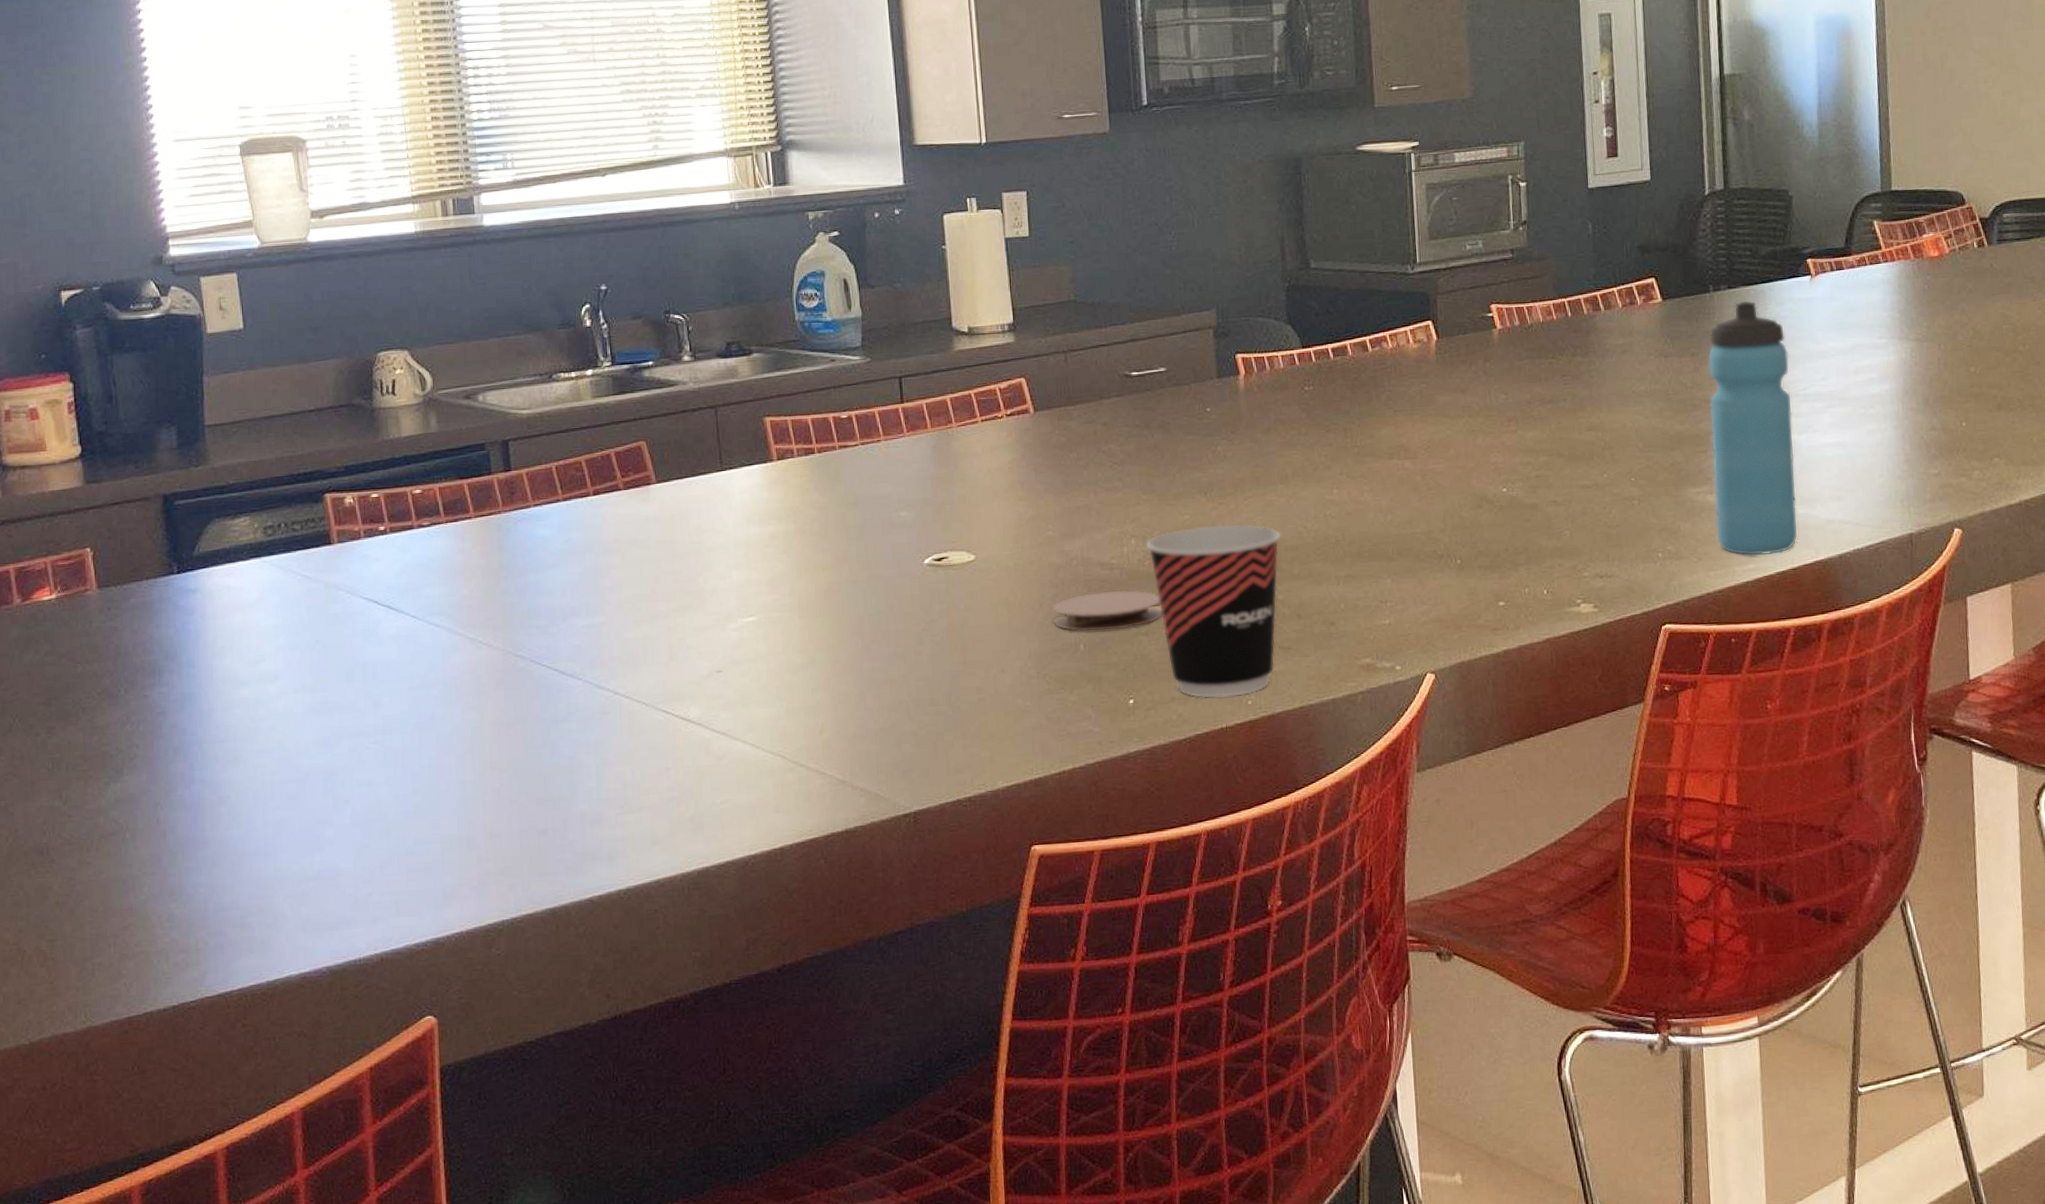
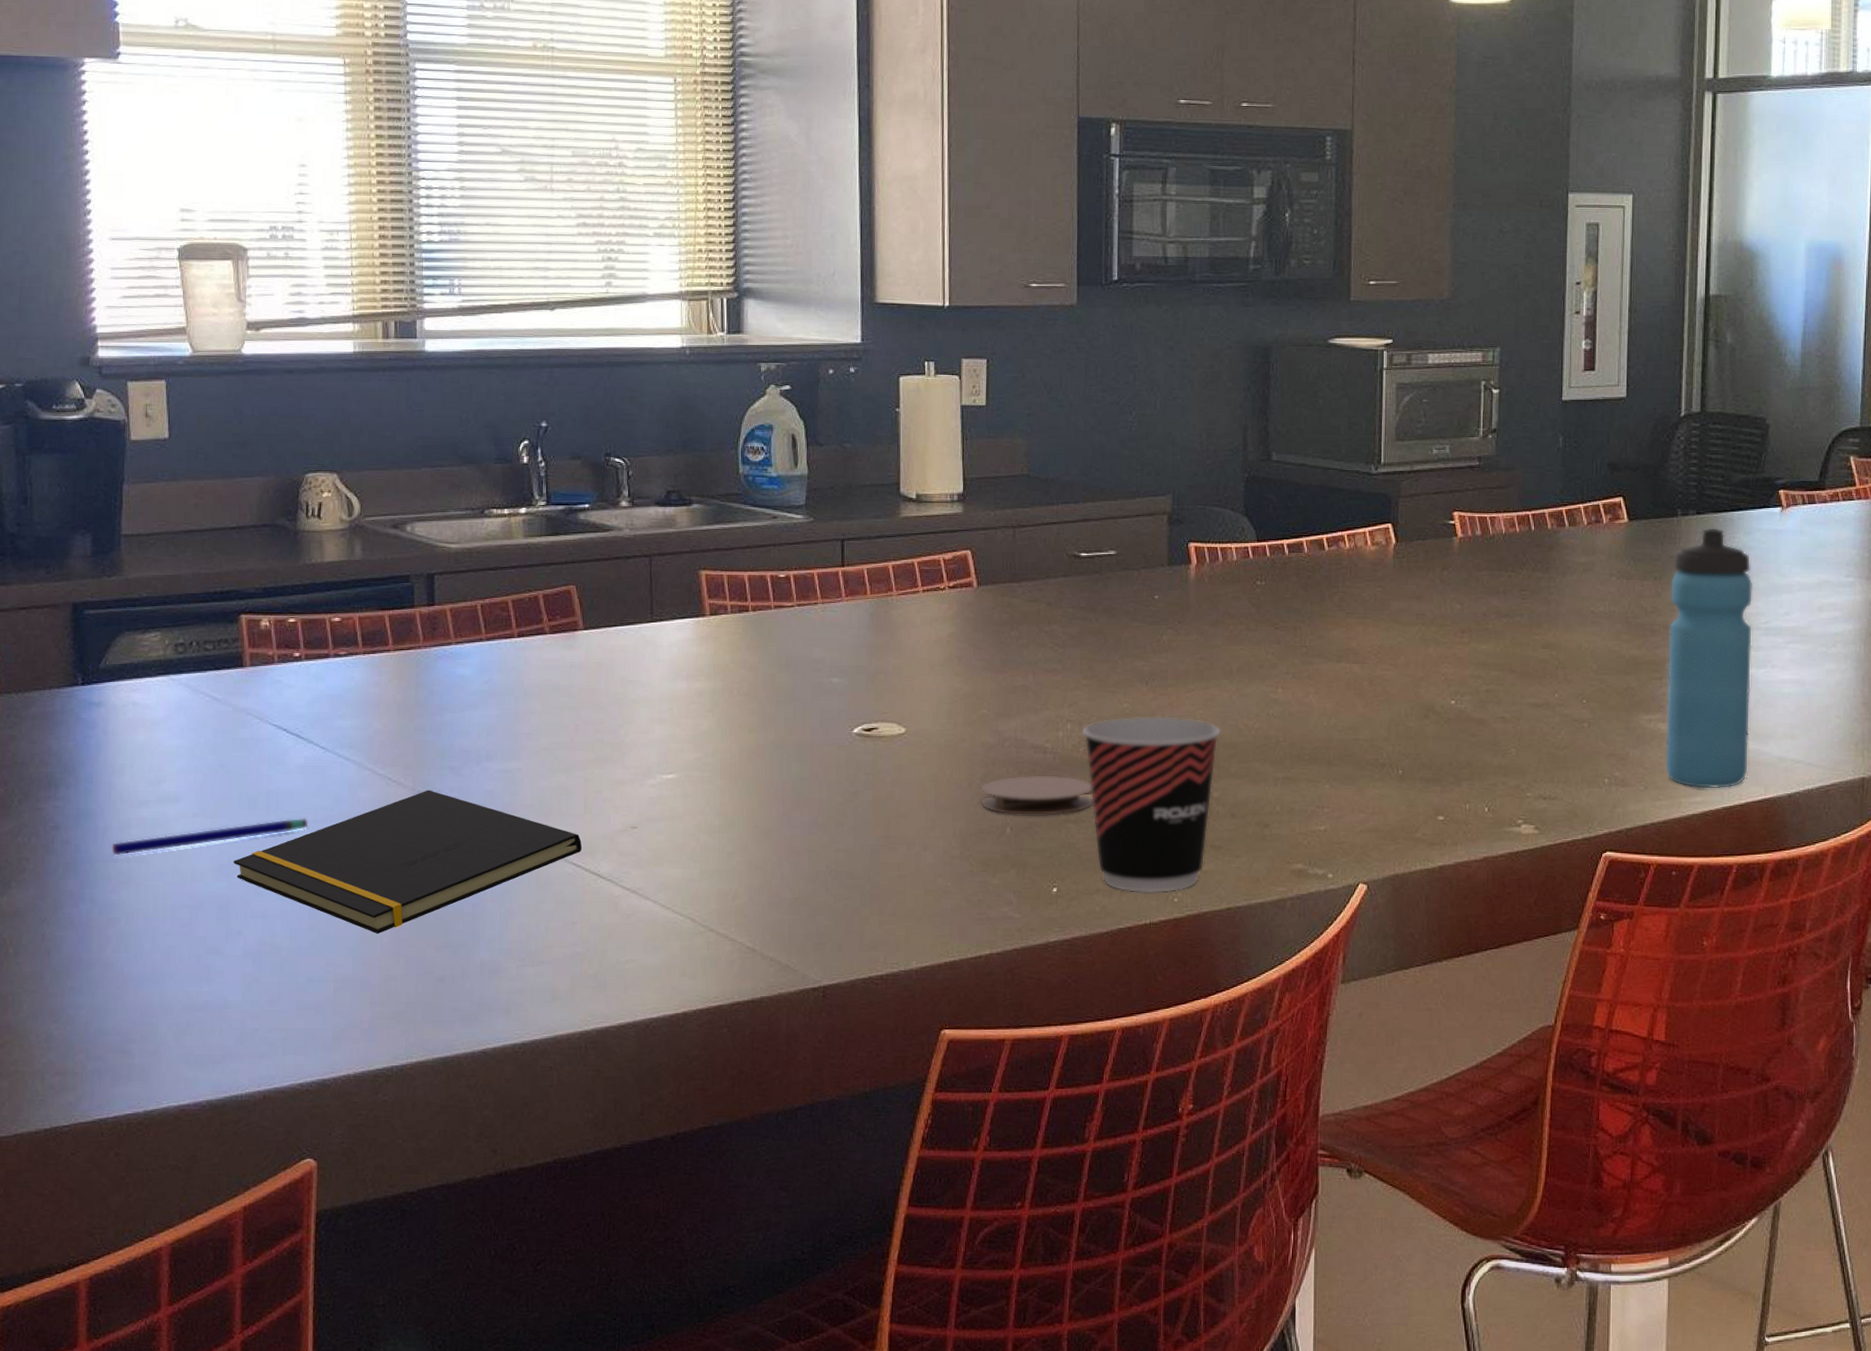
pen: none [217,685,405,736] -> present [111,817,309,856]
notepad: none [335,649,670,793] -> present [233,790,582,934]

